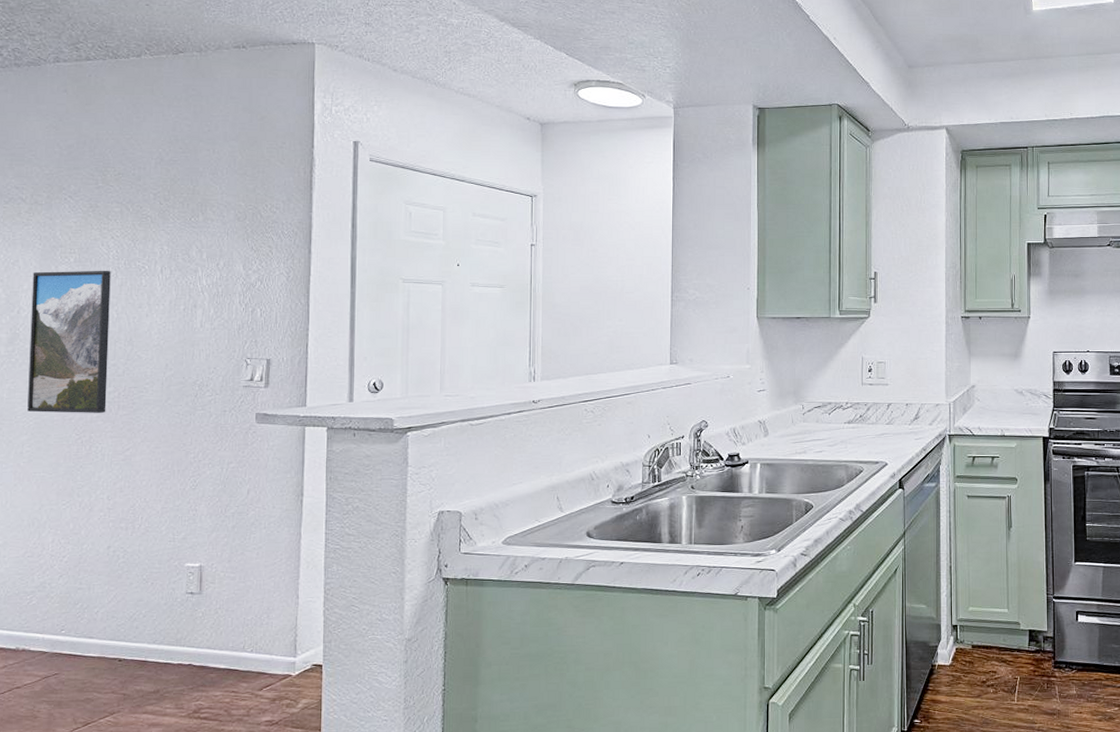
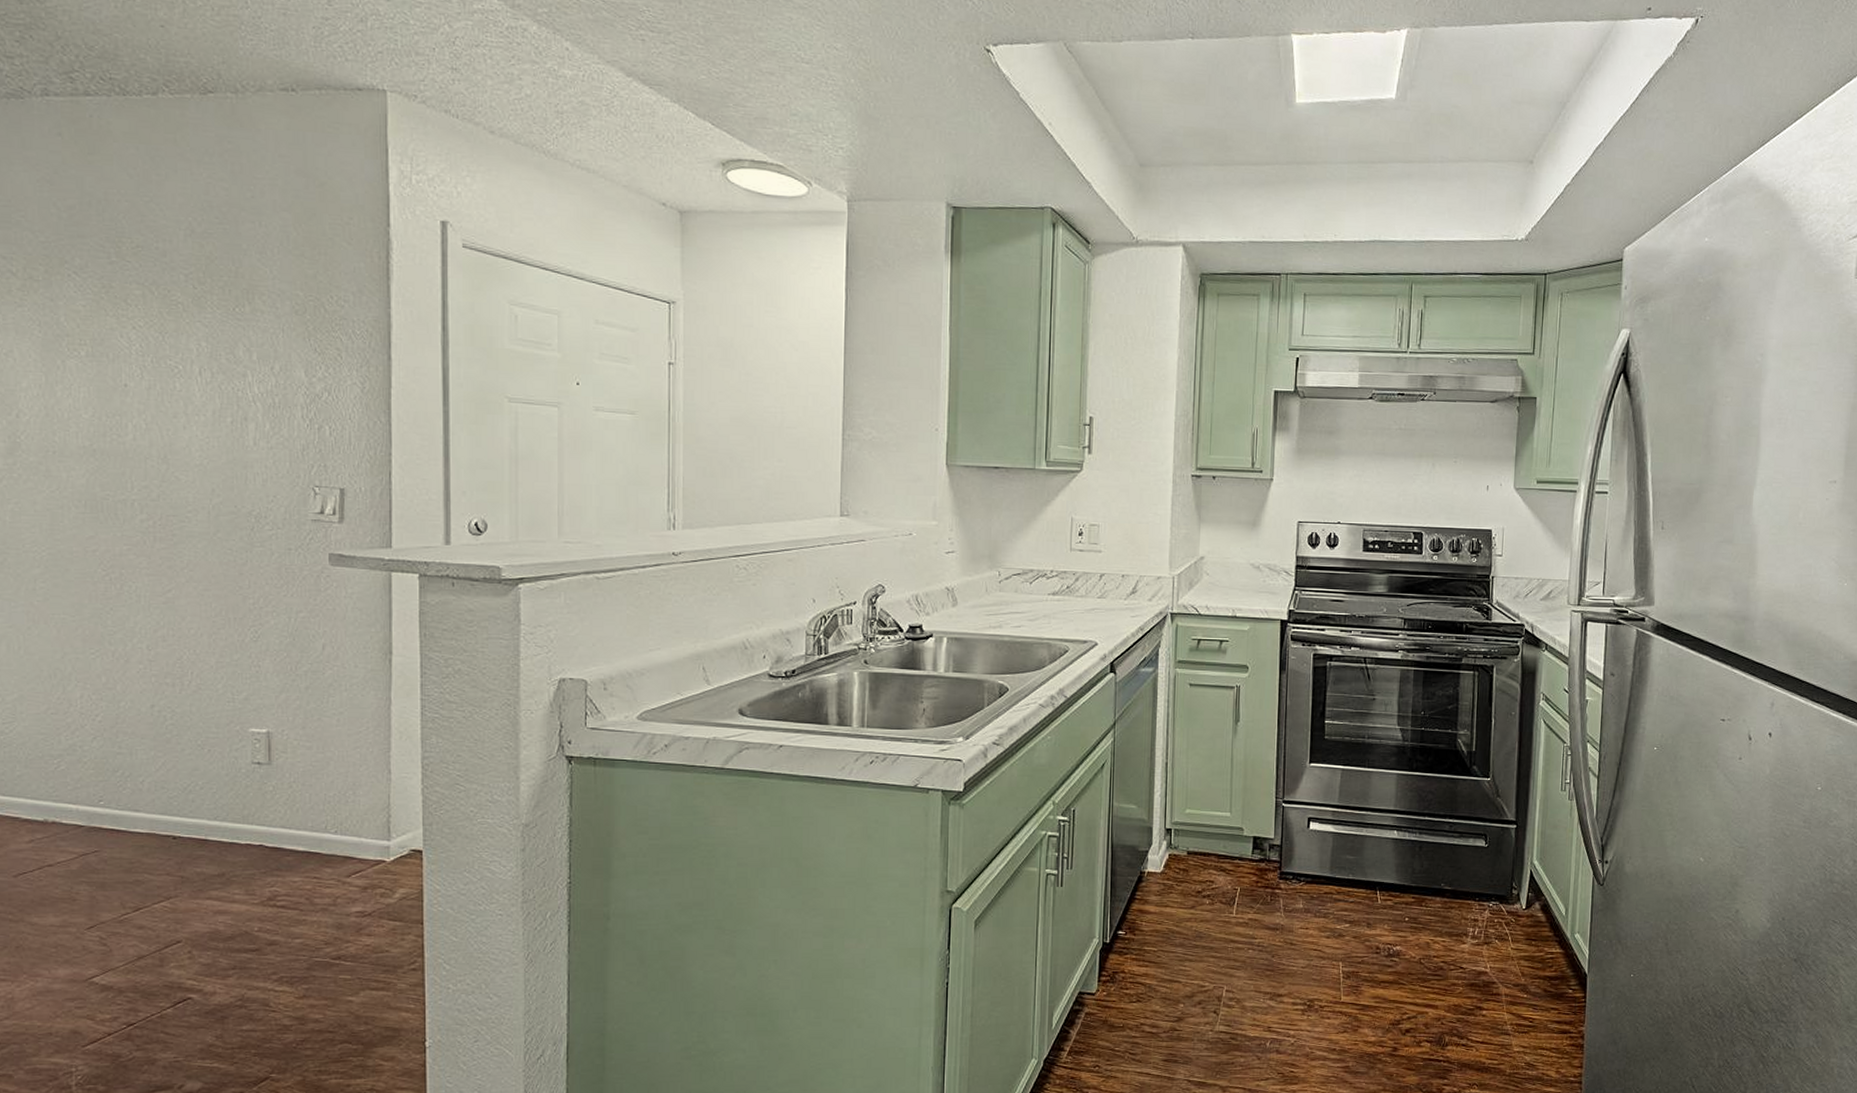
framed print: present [27,270,111,413] -> none [33,366,139,545]

